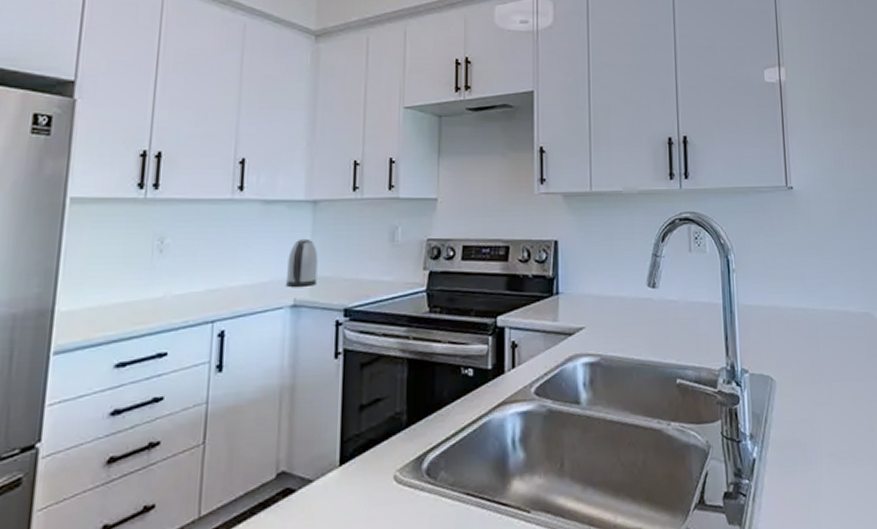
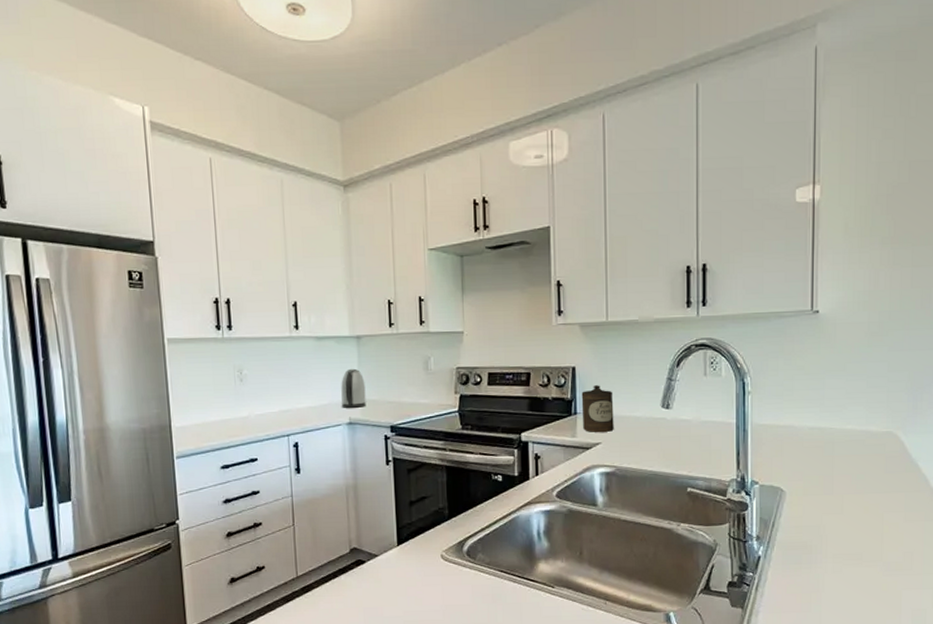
canister: none [564,261,598,315] -> present [581,385,614,432]

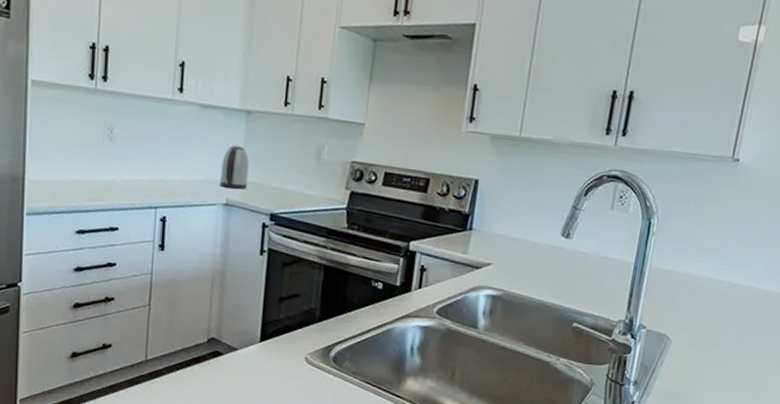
canister: present [581,385,614,432] -> none [476,202,514,254]

